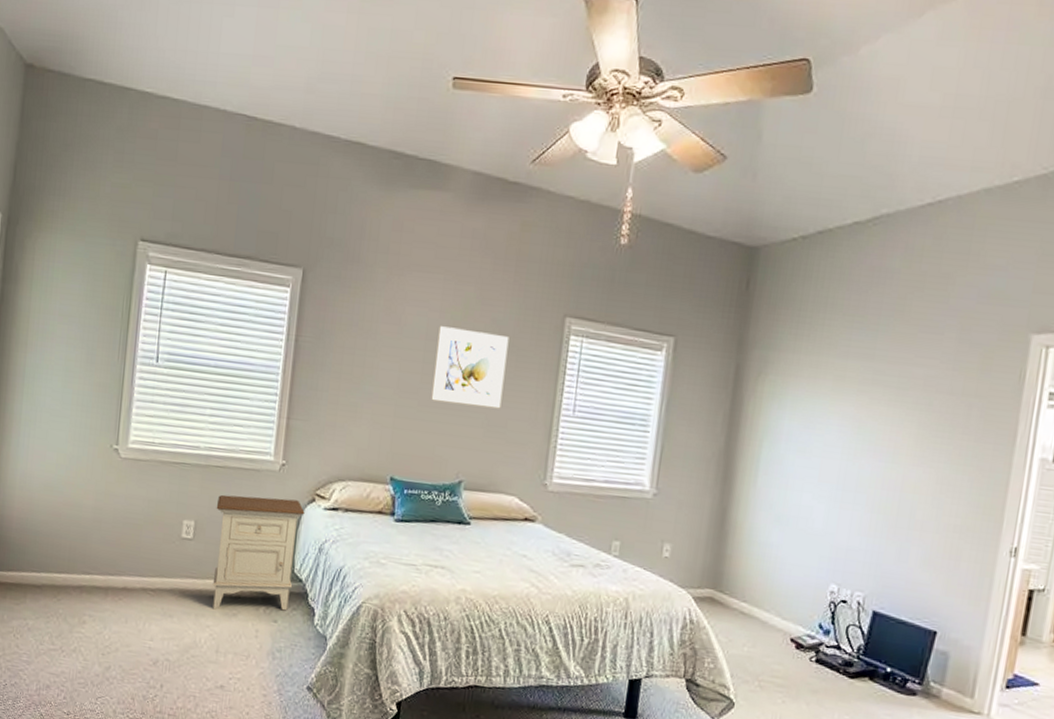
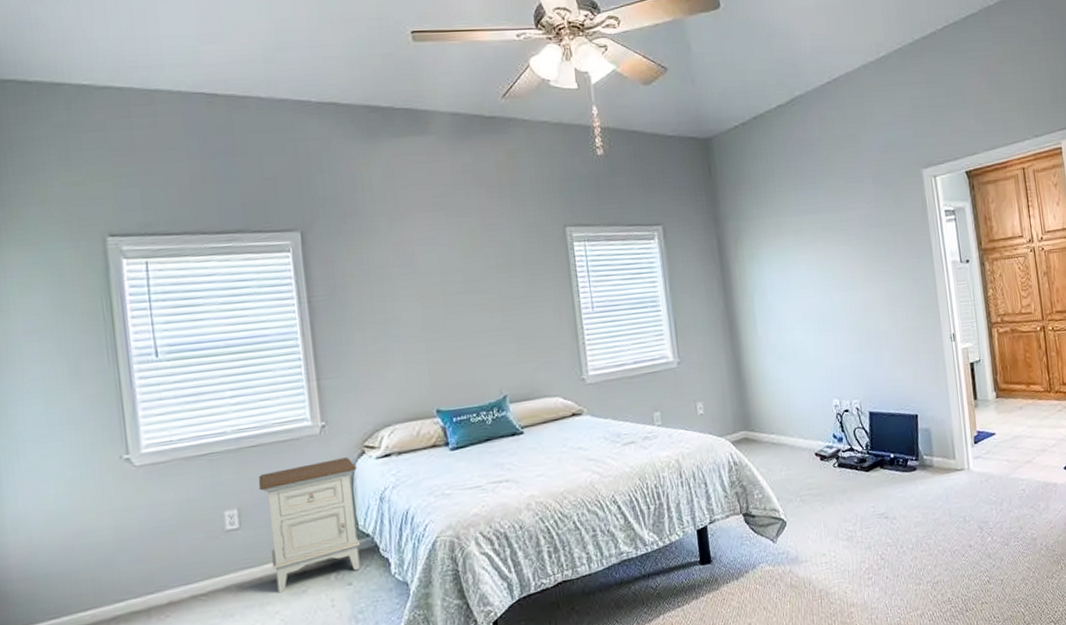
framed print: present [431,326,509,409] -> none [451,254,526,329]

